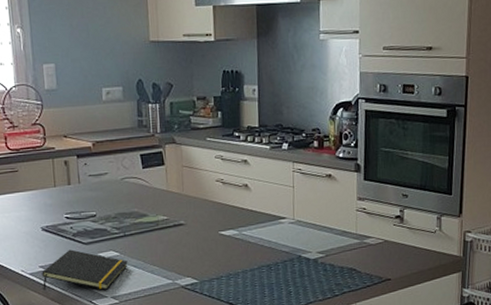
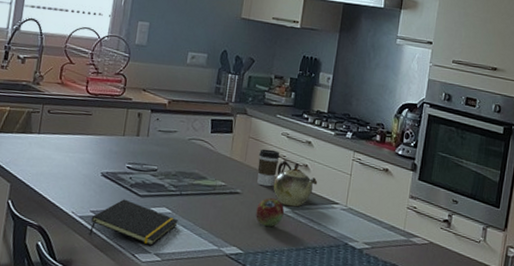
coffee cup: none [196,175,218,214] -> present [257,149,280,187]
fruit: none [203,223,232,252] -> present [256,197,284,227]
teapot: none [215,183,261,229] -> present [273,161,318,207]

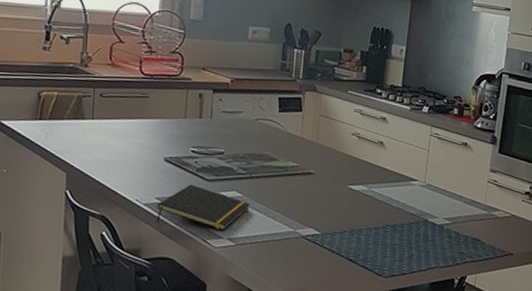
fruit: present [256,197,284,227] -> none [331,176,361,206]
coffee cup: present [257,149,280,187] -> none [330,127,354,166]
teapot: present [273,161,318,207] -> none [348,138,395,186]

